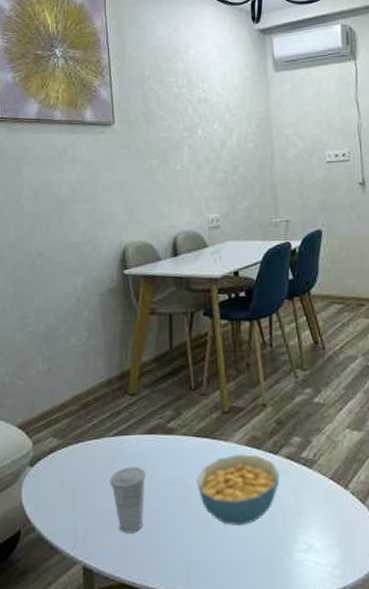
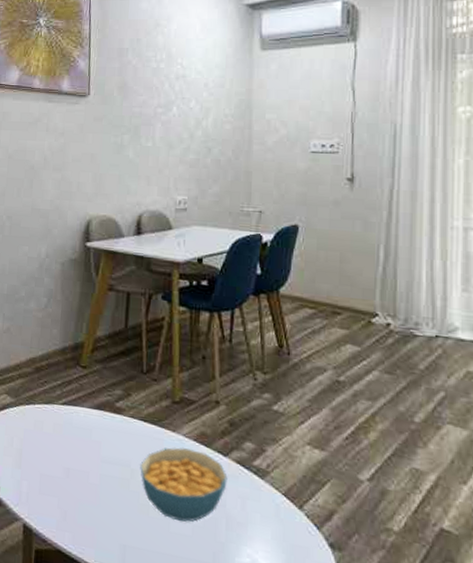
cup: present [110,467,147,534] -> none [55,437,91,504]

